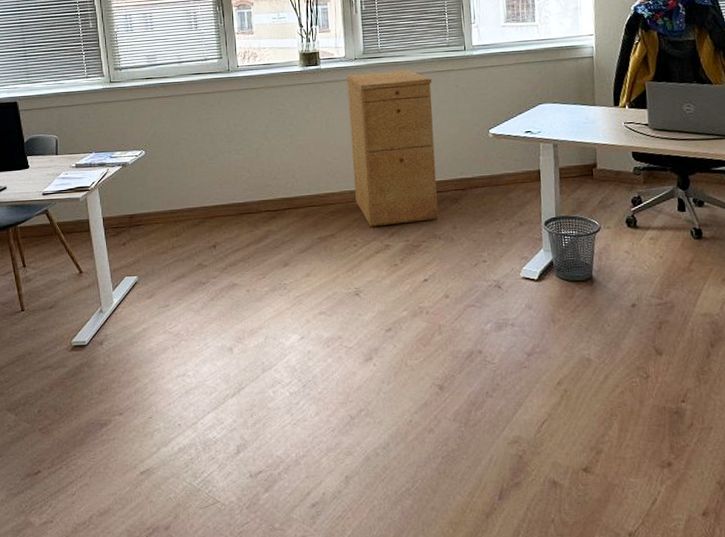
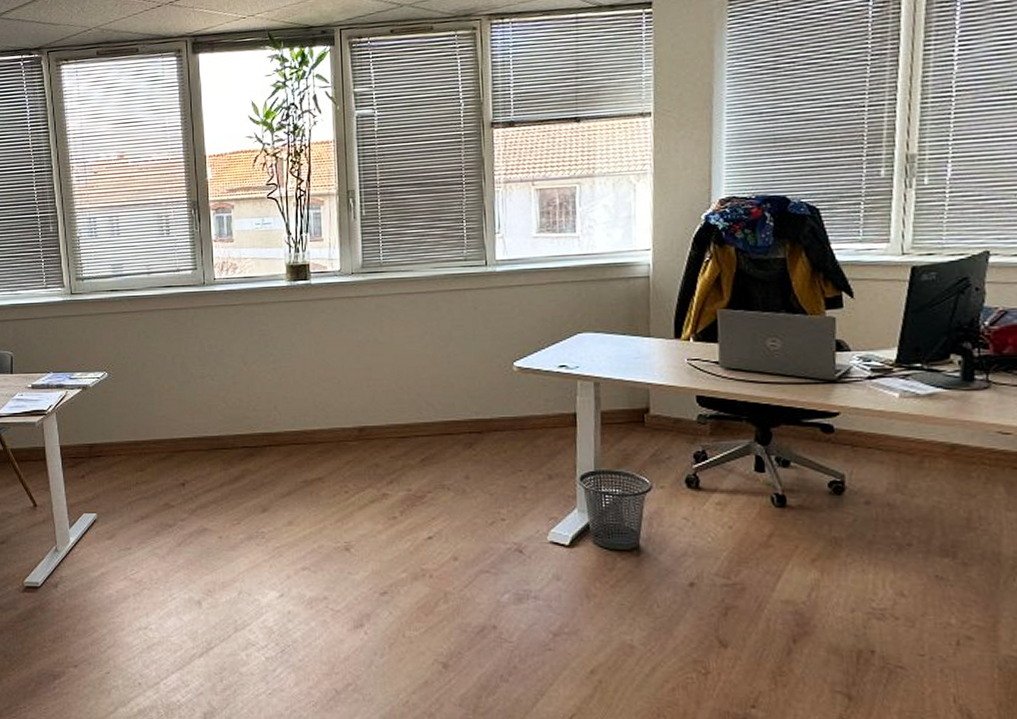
filing cabinet: present [346,70,439,227] -> none [341,288,448,471]

